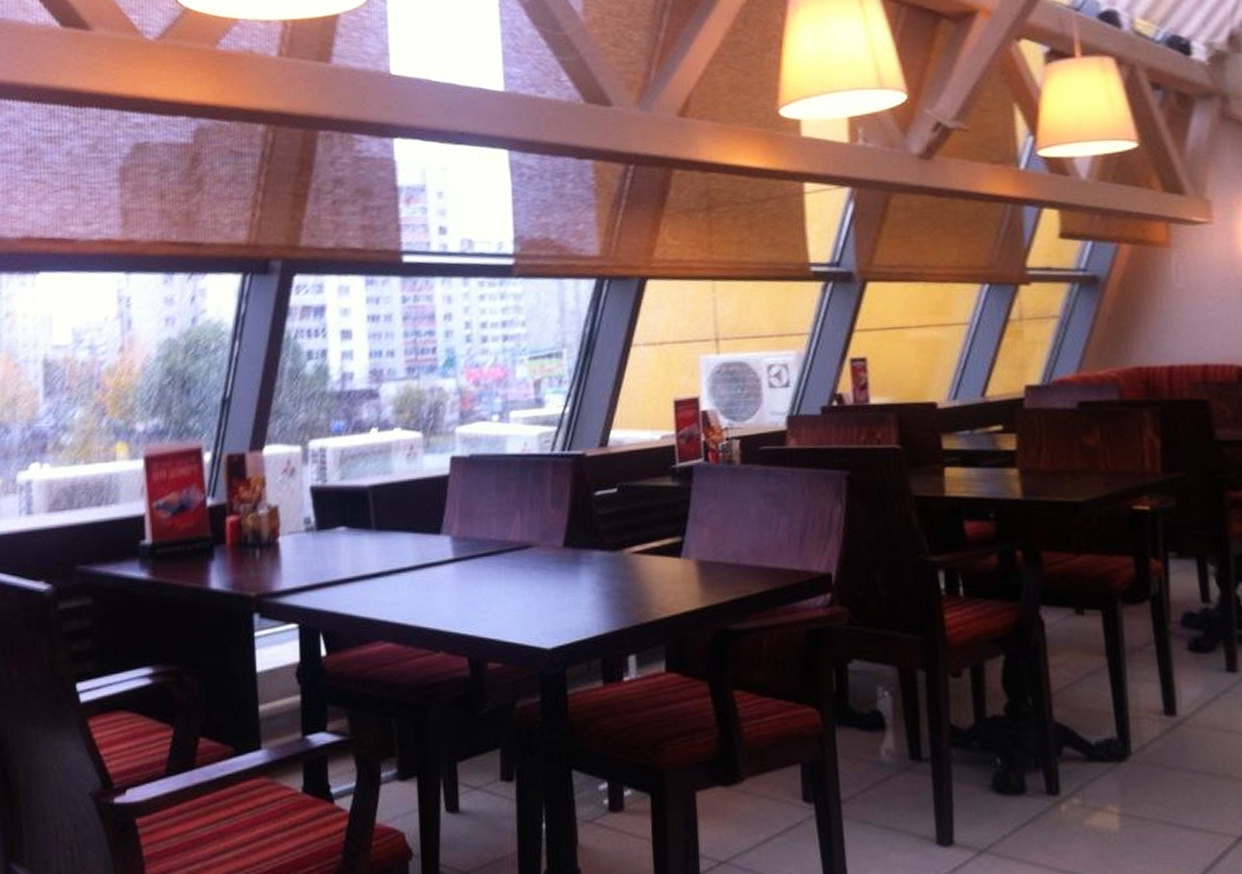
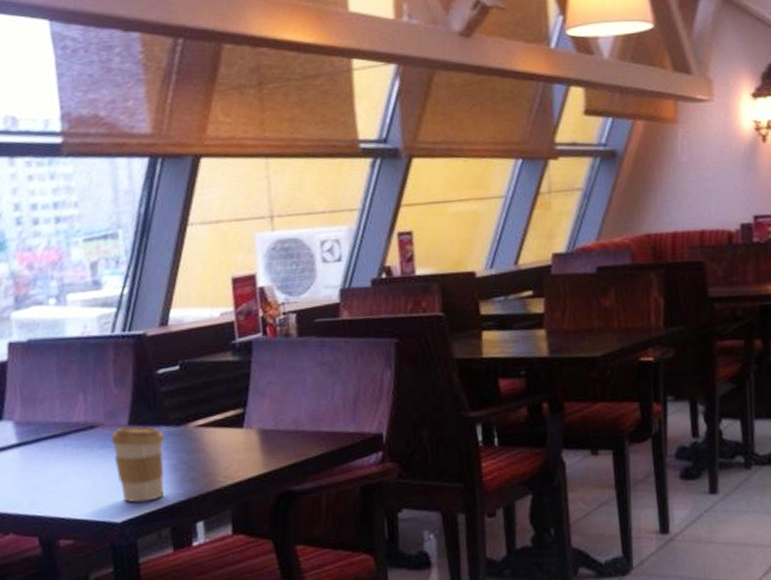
coffee cup: none [544,548,600,629] -> present [110,426,165,503]

